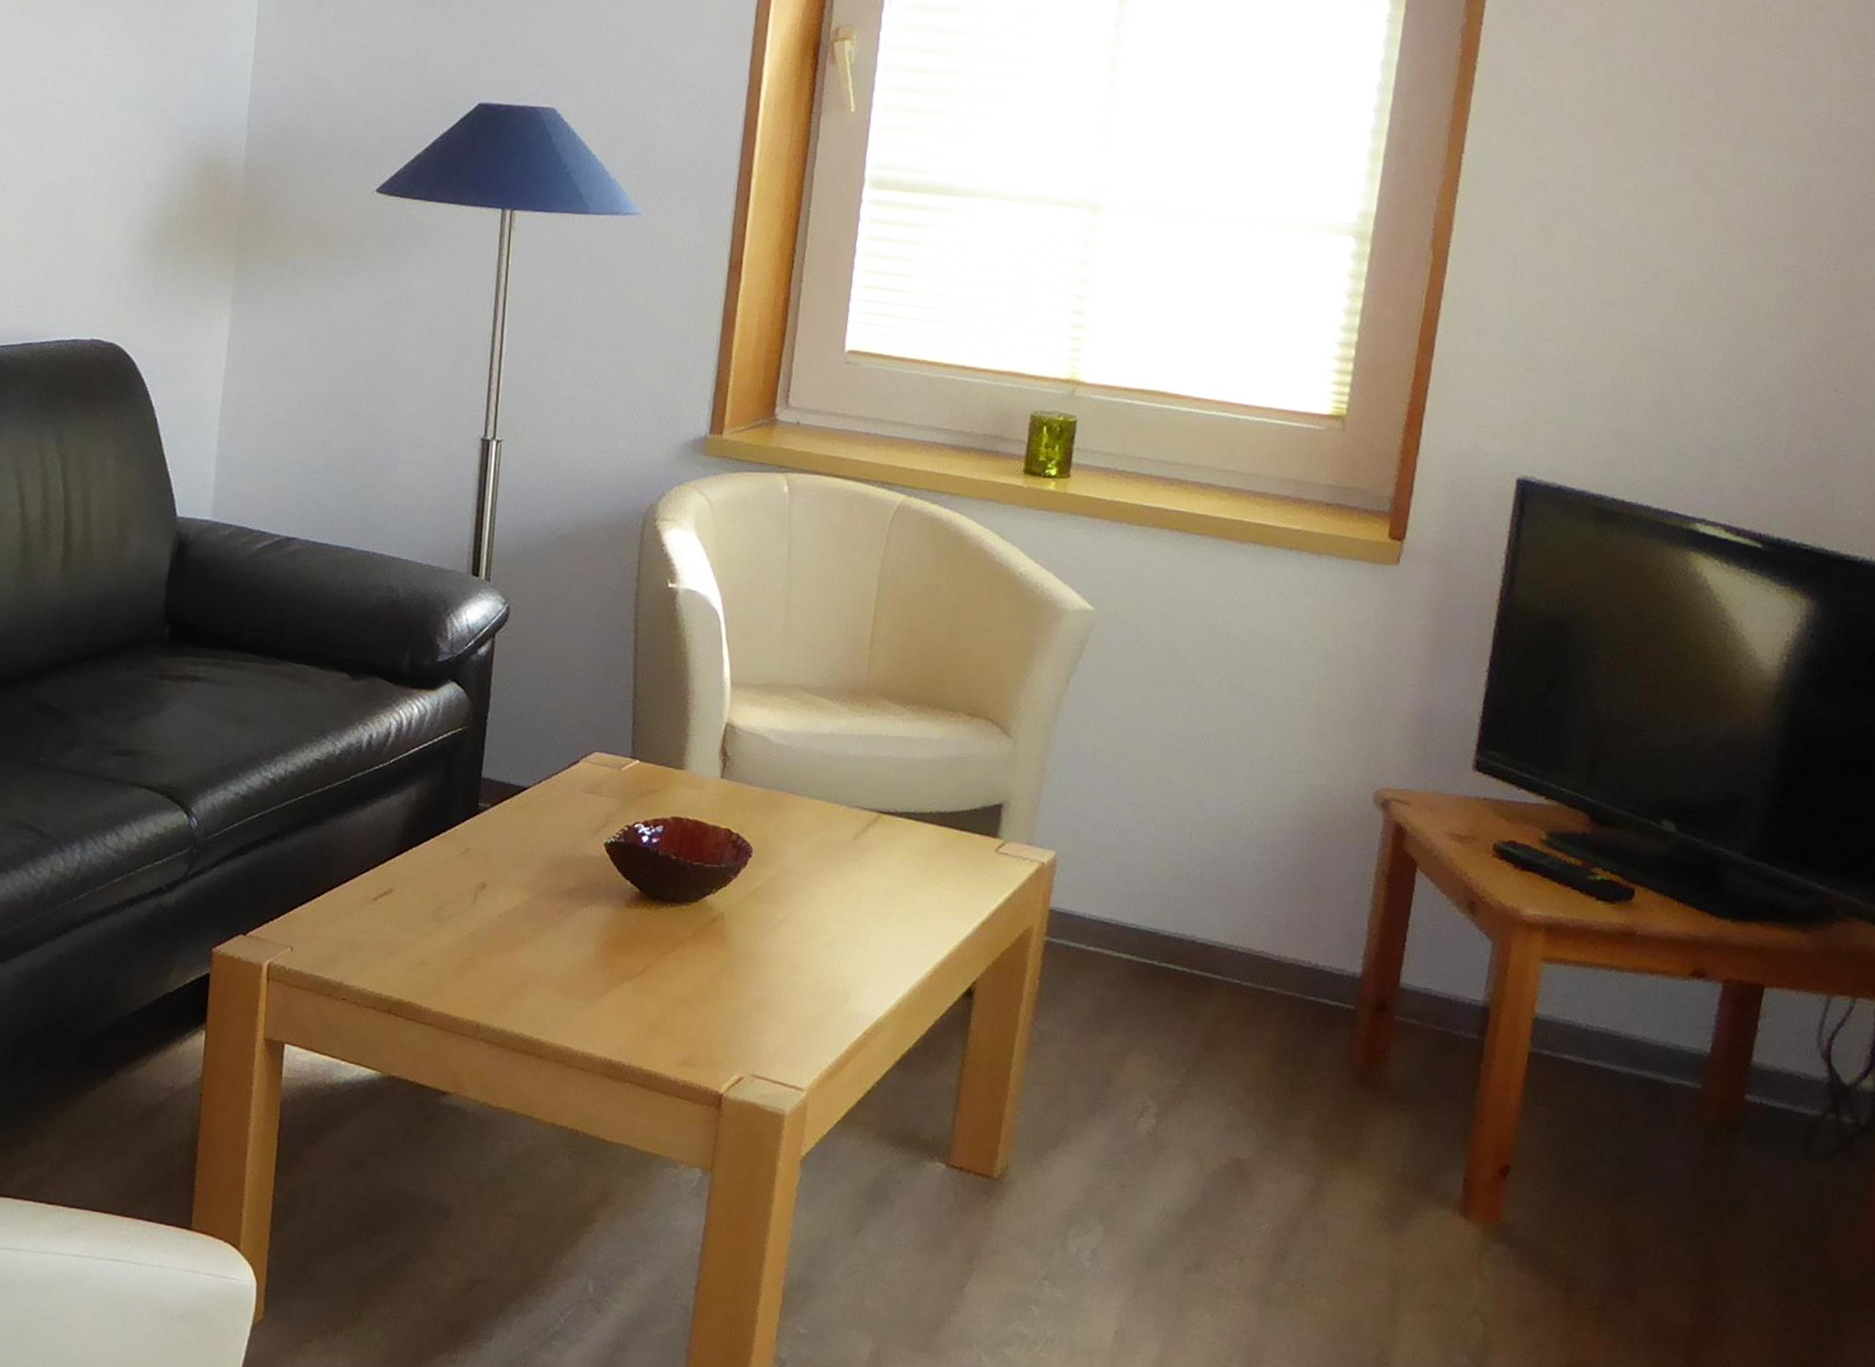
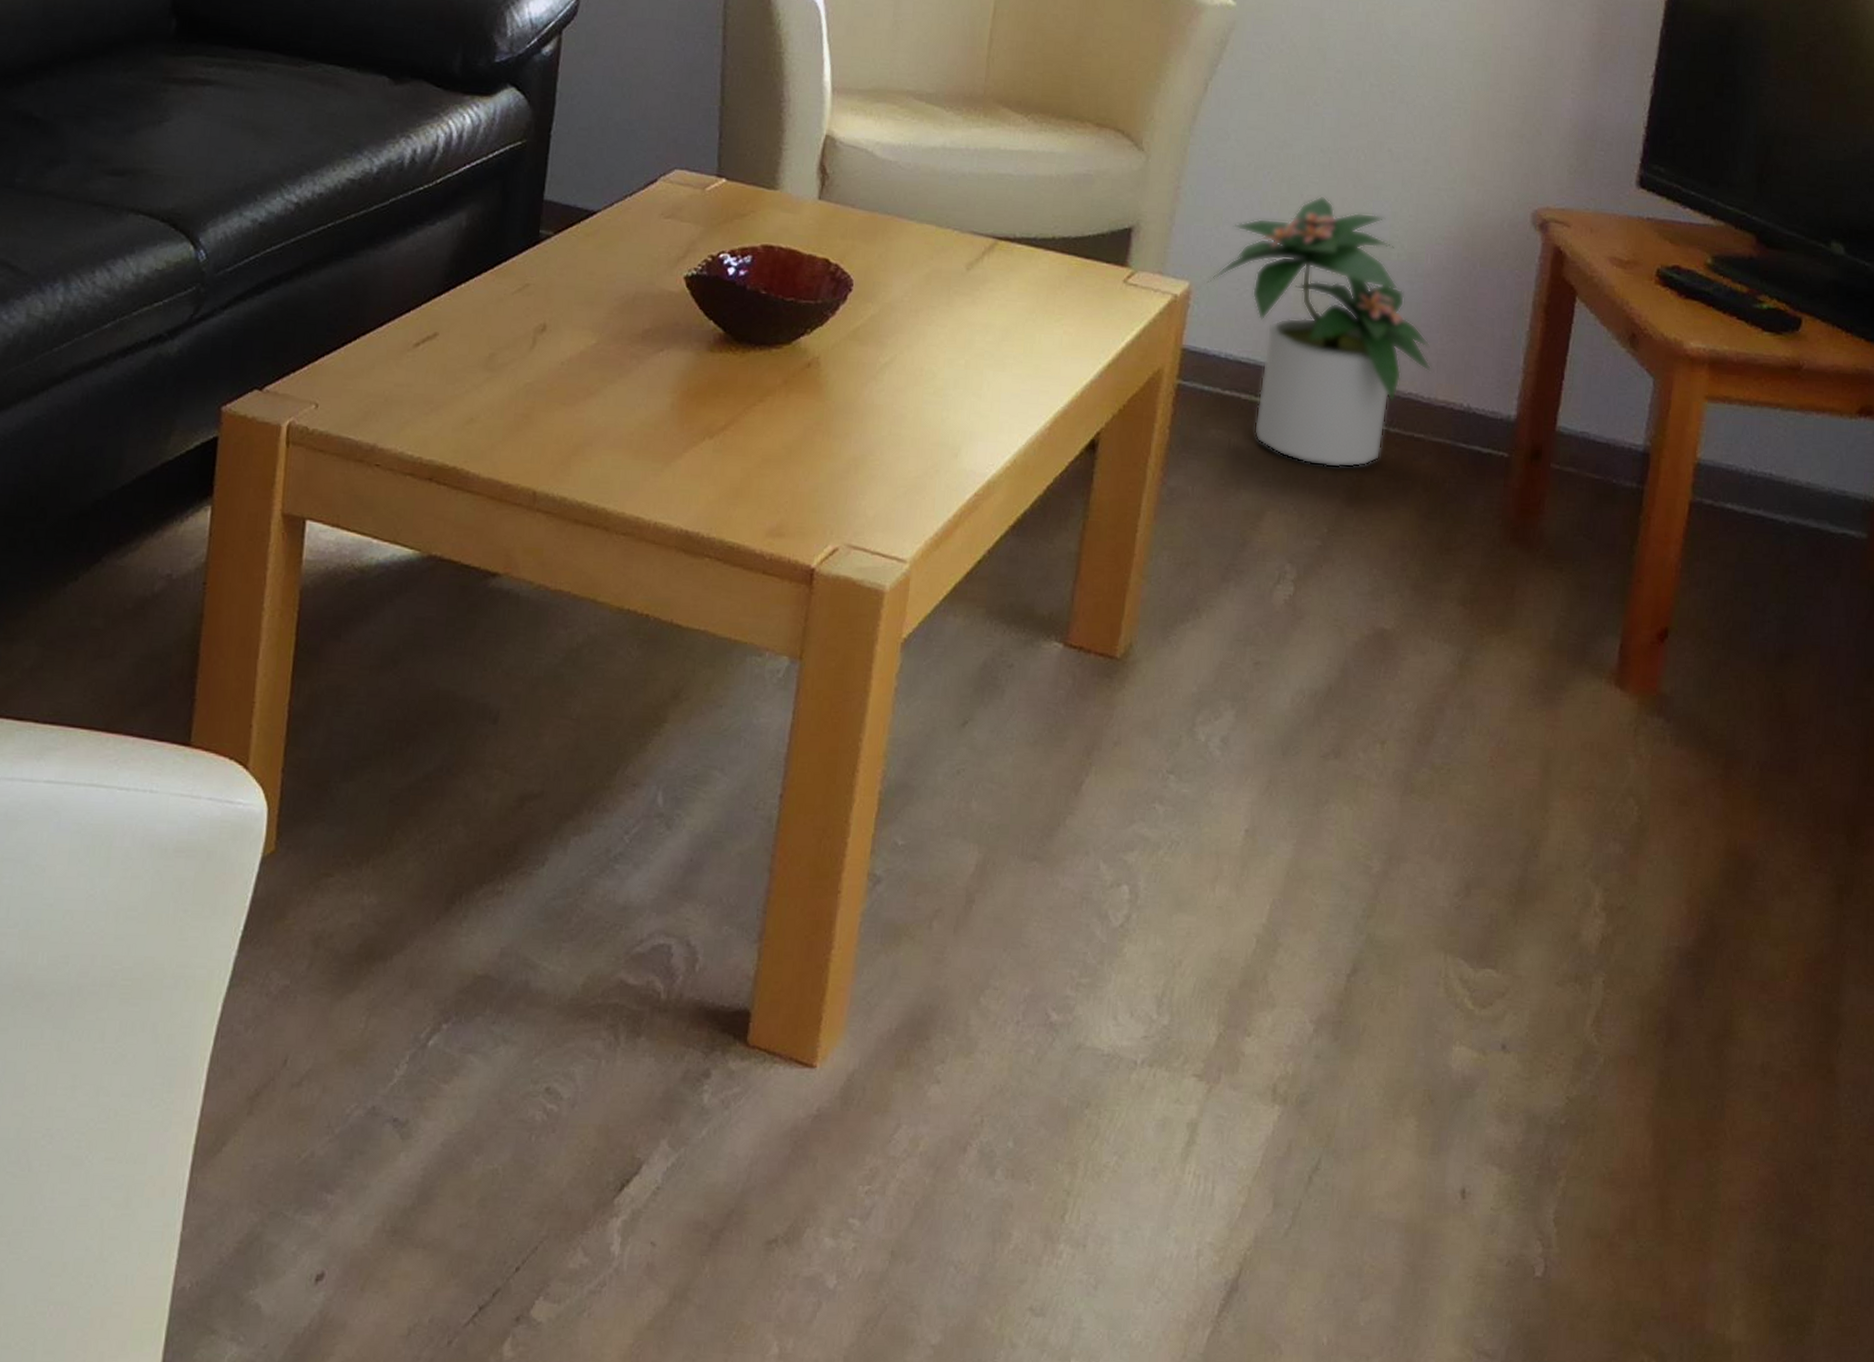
potted plant: none [1071,777,1282,1017] -> present [1207,195,1432,468]

